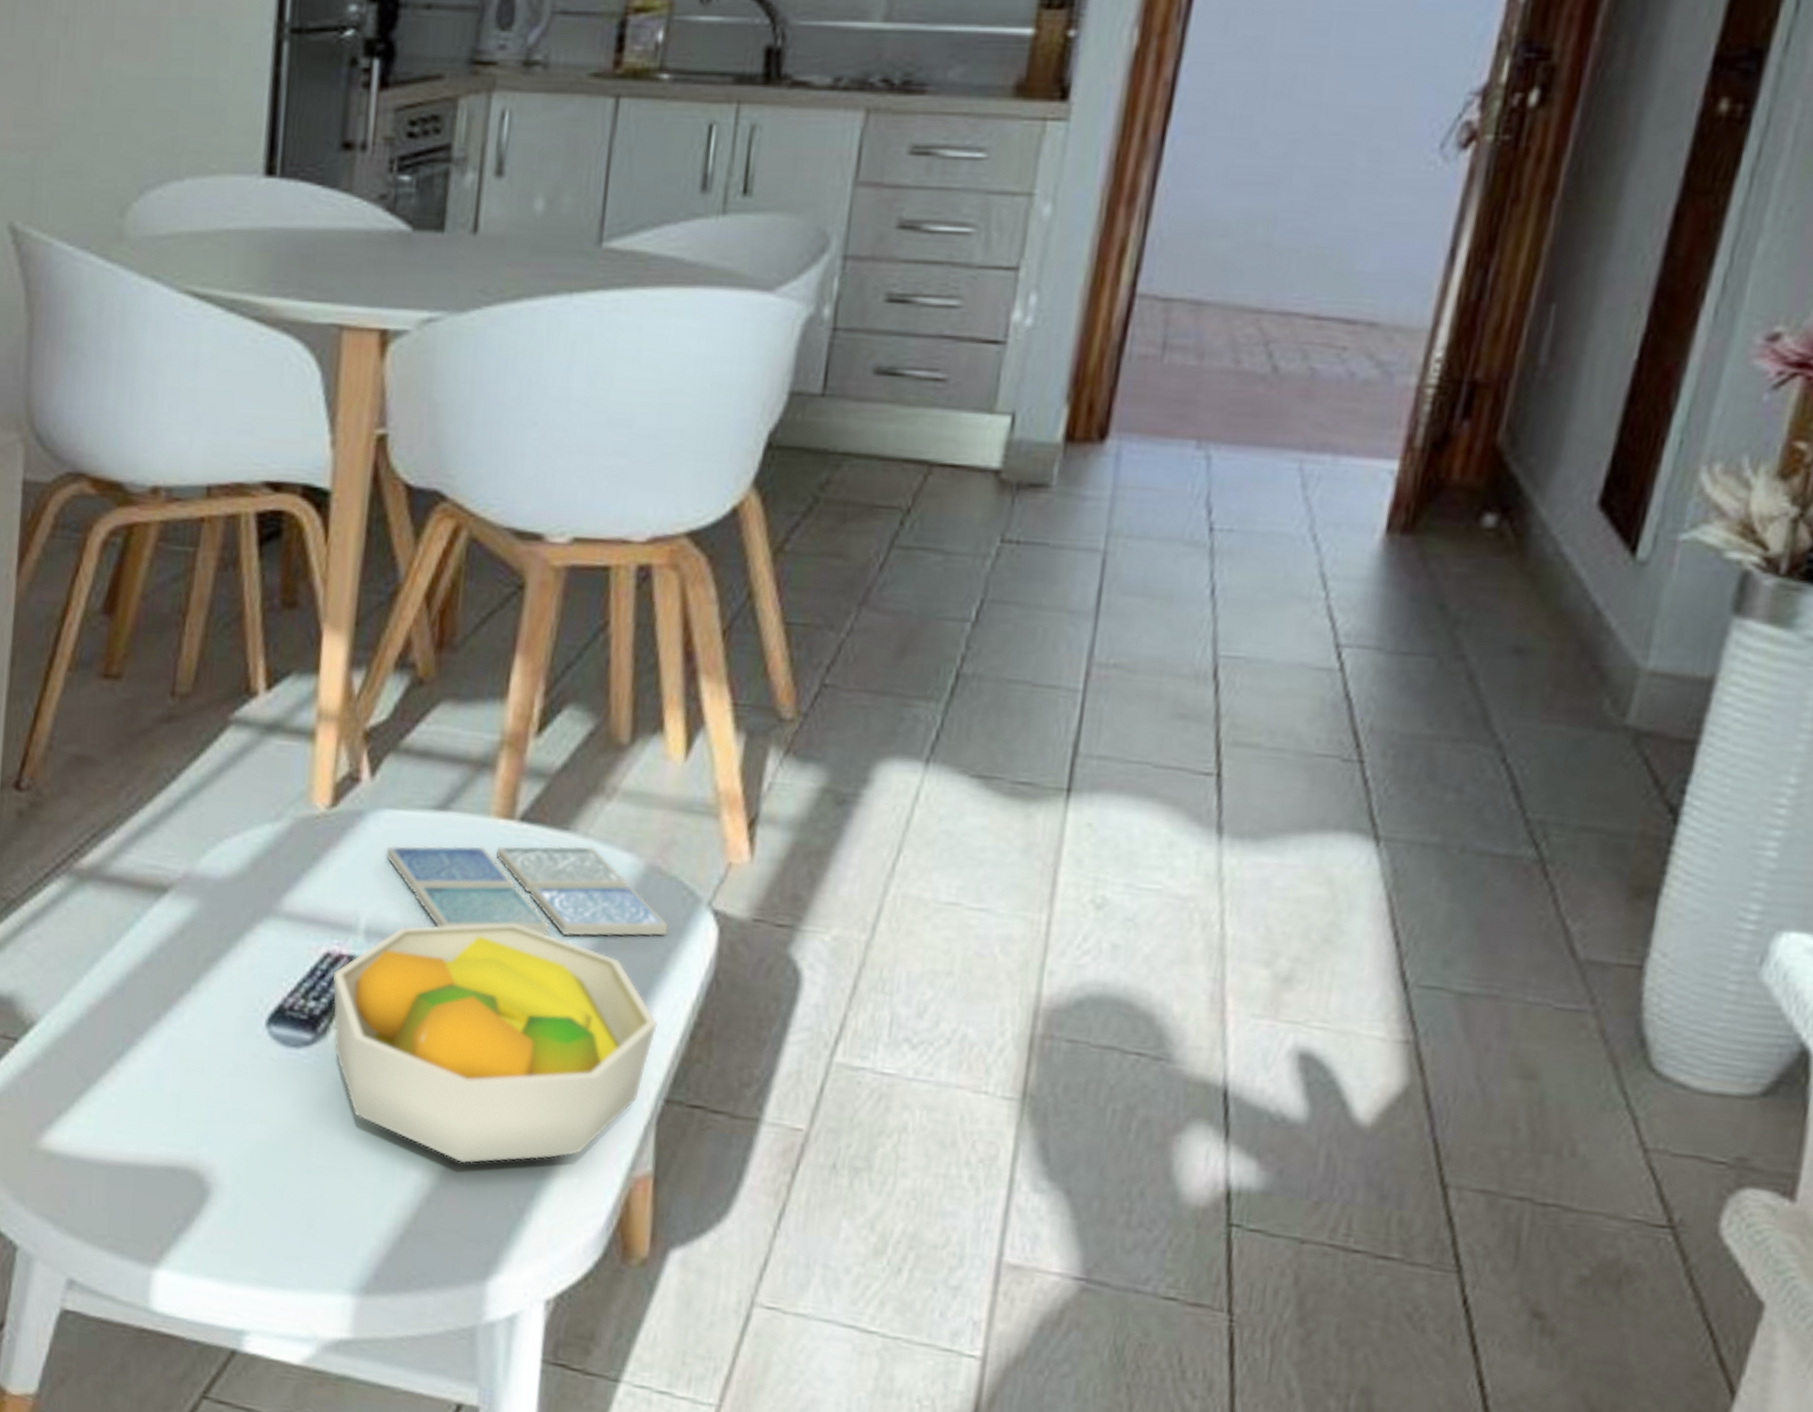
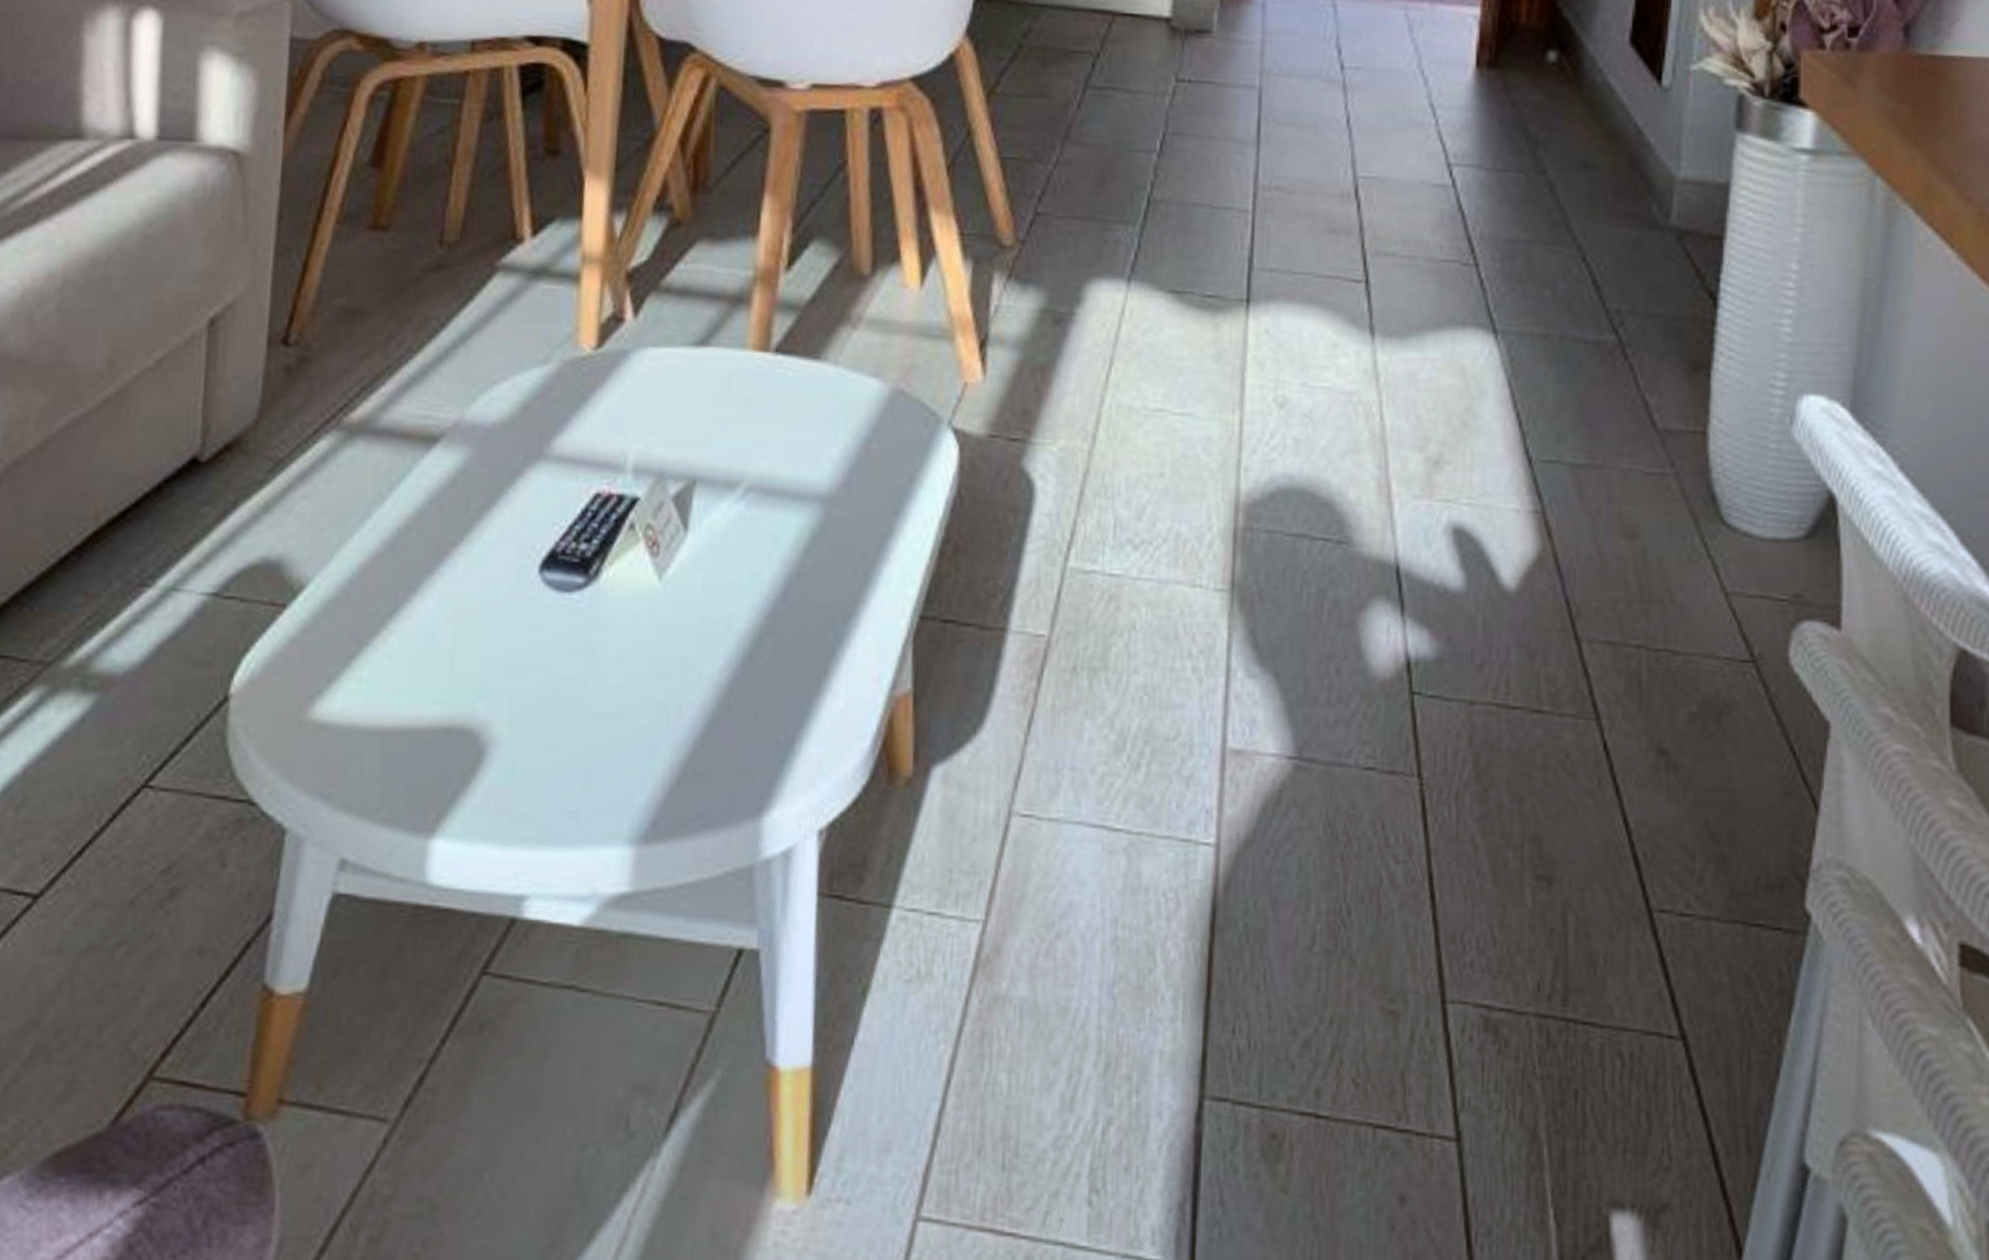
fruit bowl: present [332,923,658,1164] -> none [603,452,909,698]
drink coaster: present [386,845,669,937] -> none [650,373,915,462]

